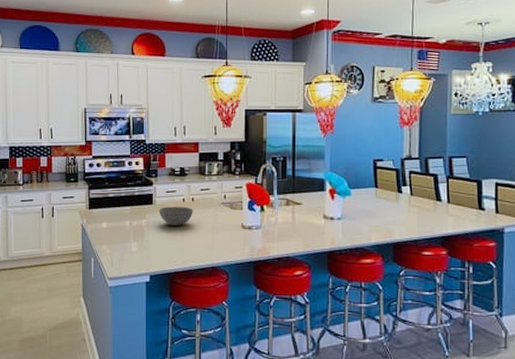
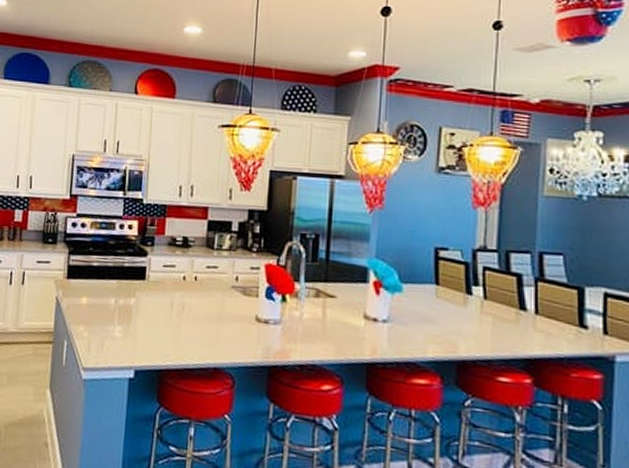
bowl: present [159,207,193,226] -> none [152,284,195,310]

